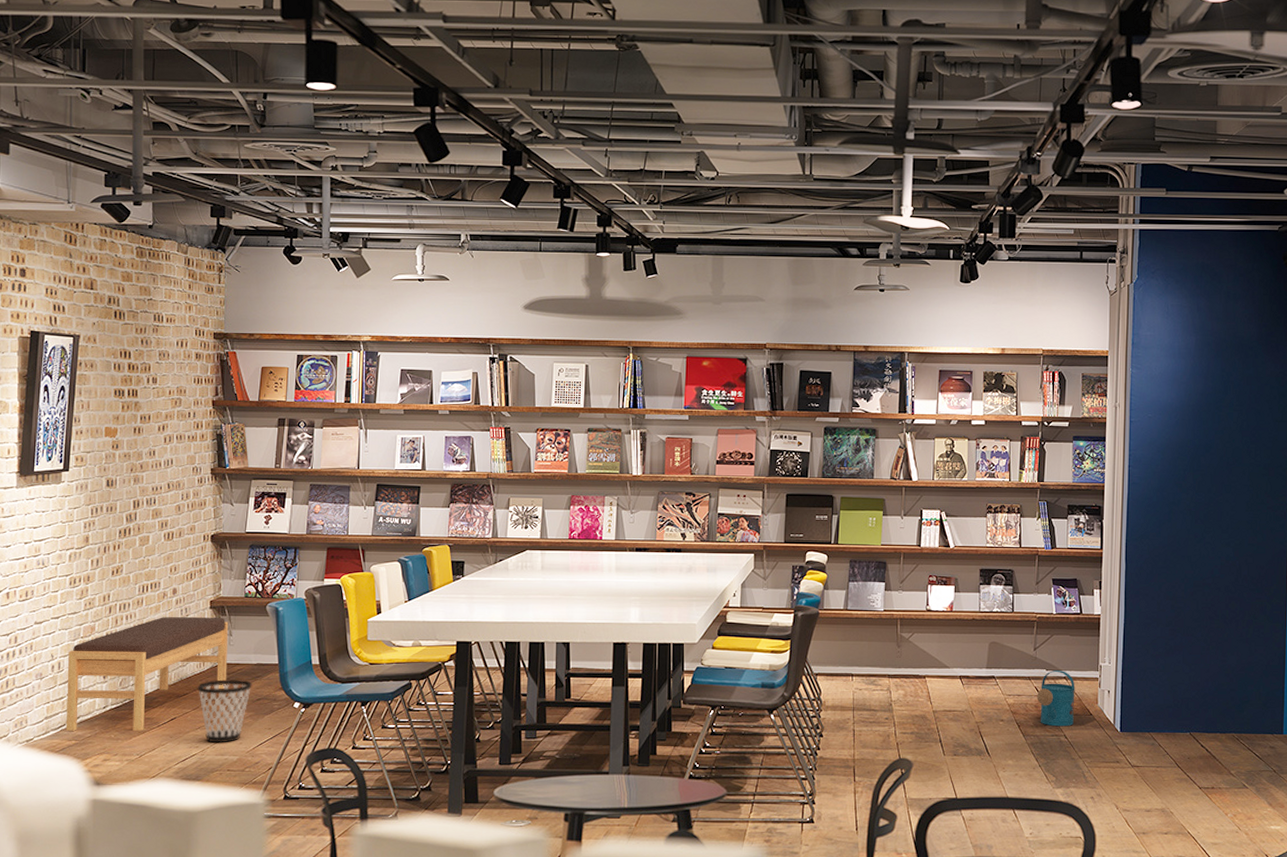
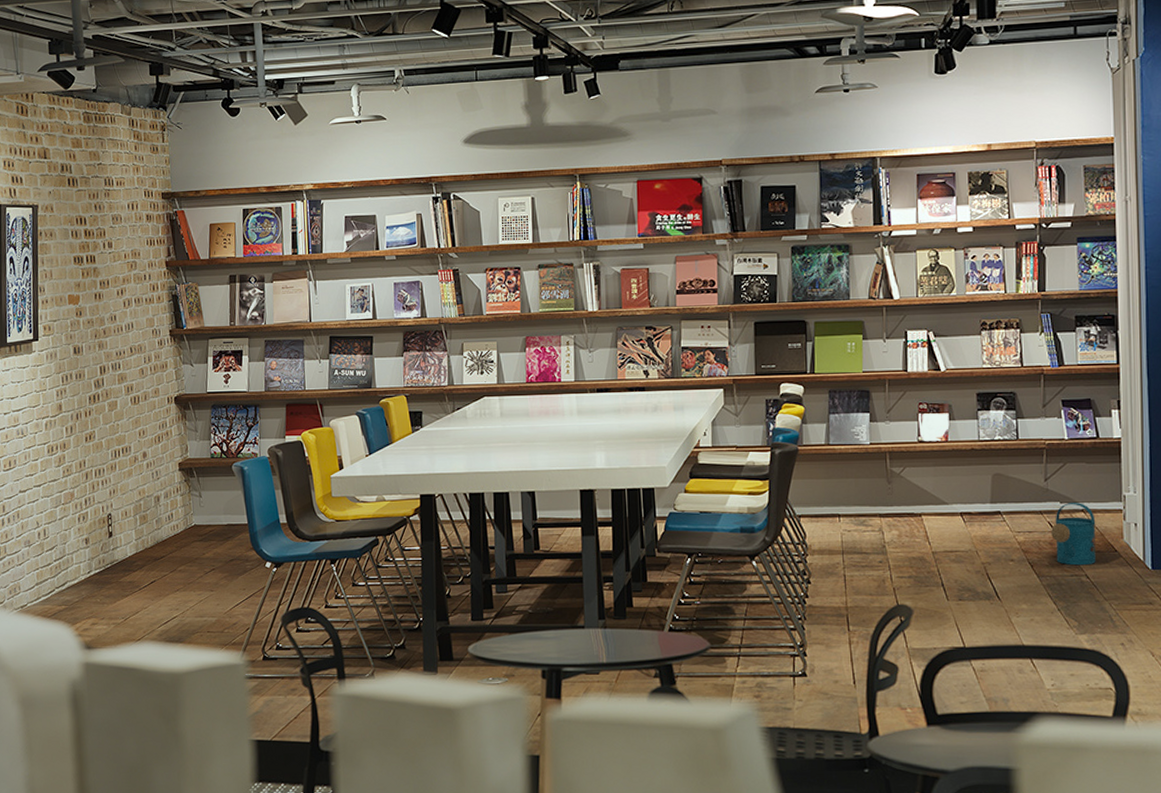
bench: present [65,617,229,731] -> none [52,480,200,596]
wastebasket: present [198,678,252,743] -> none [173,540,225,605]

